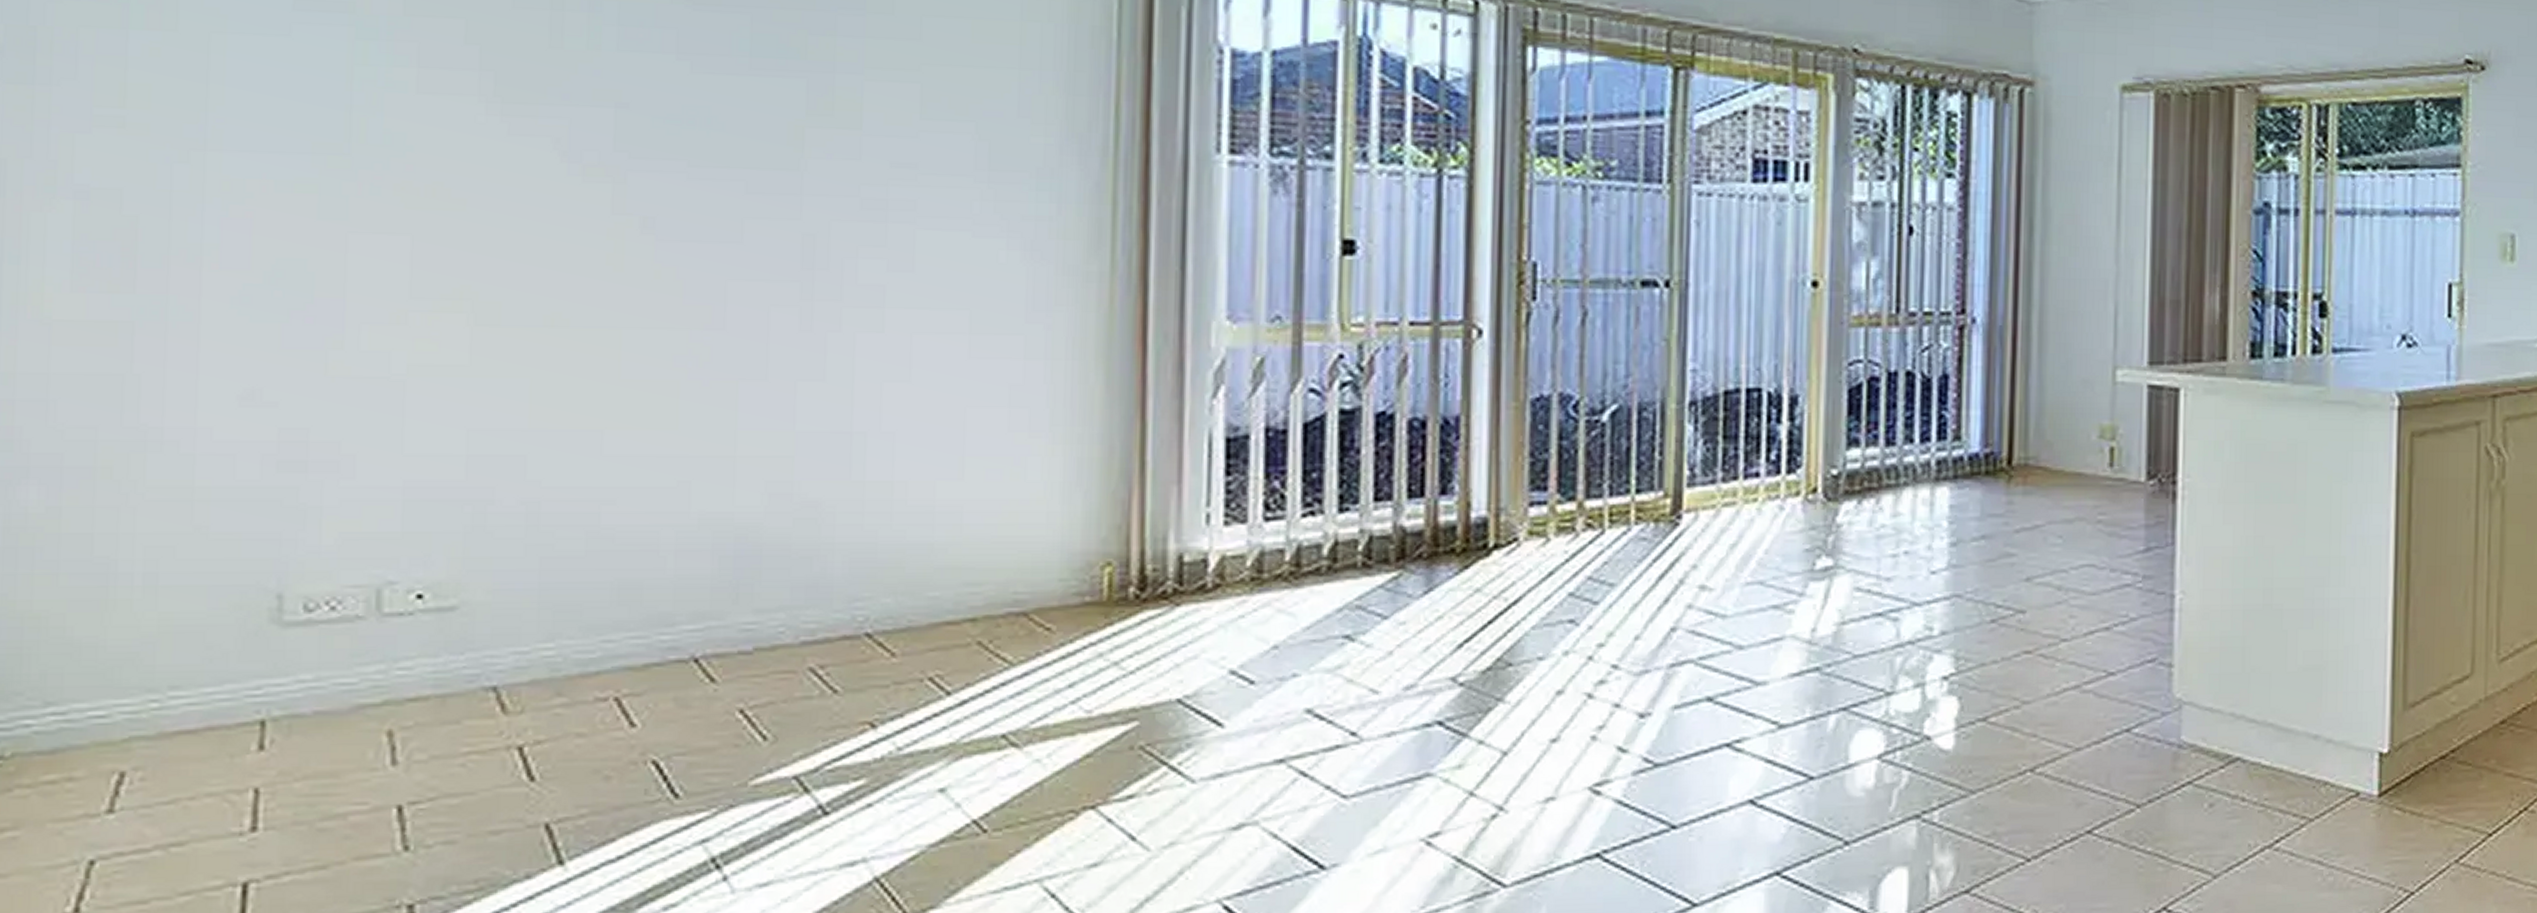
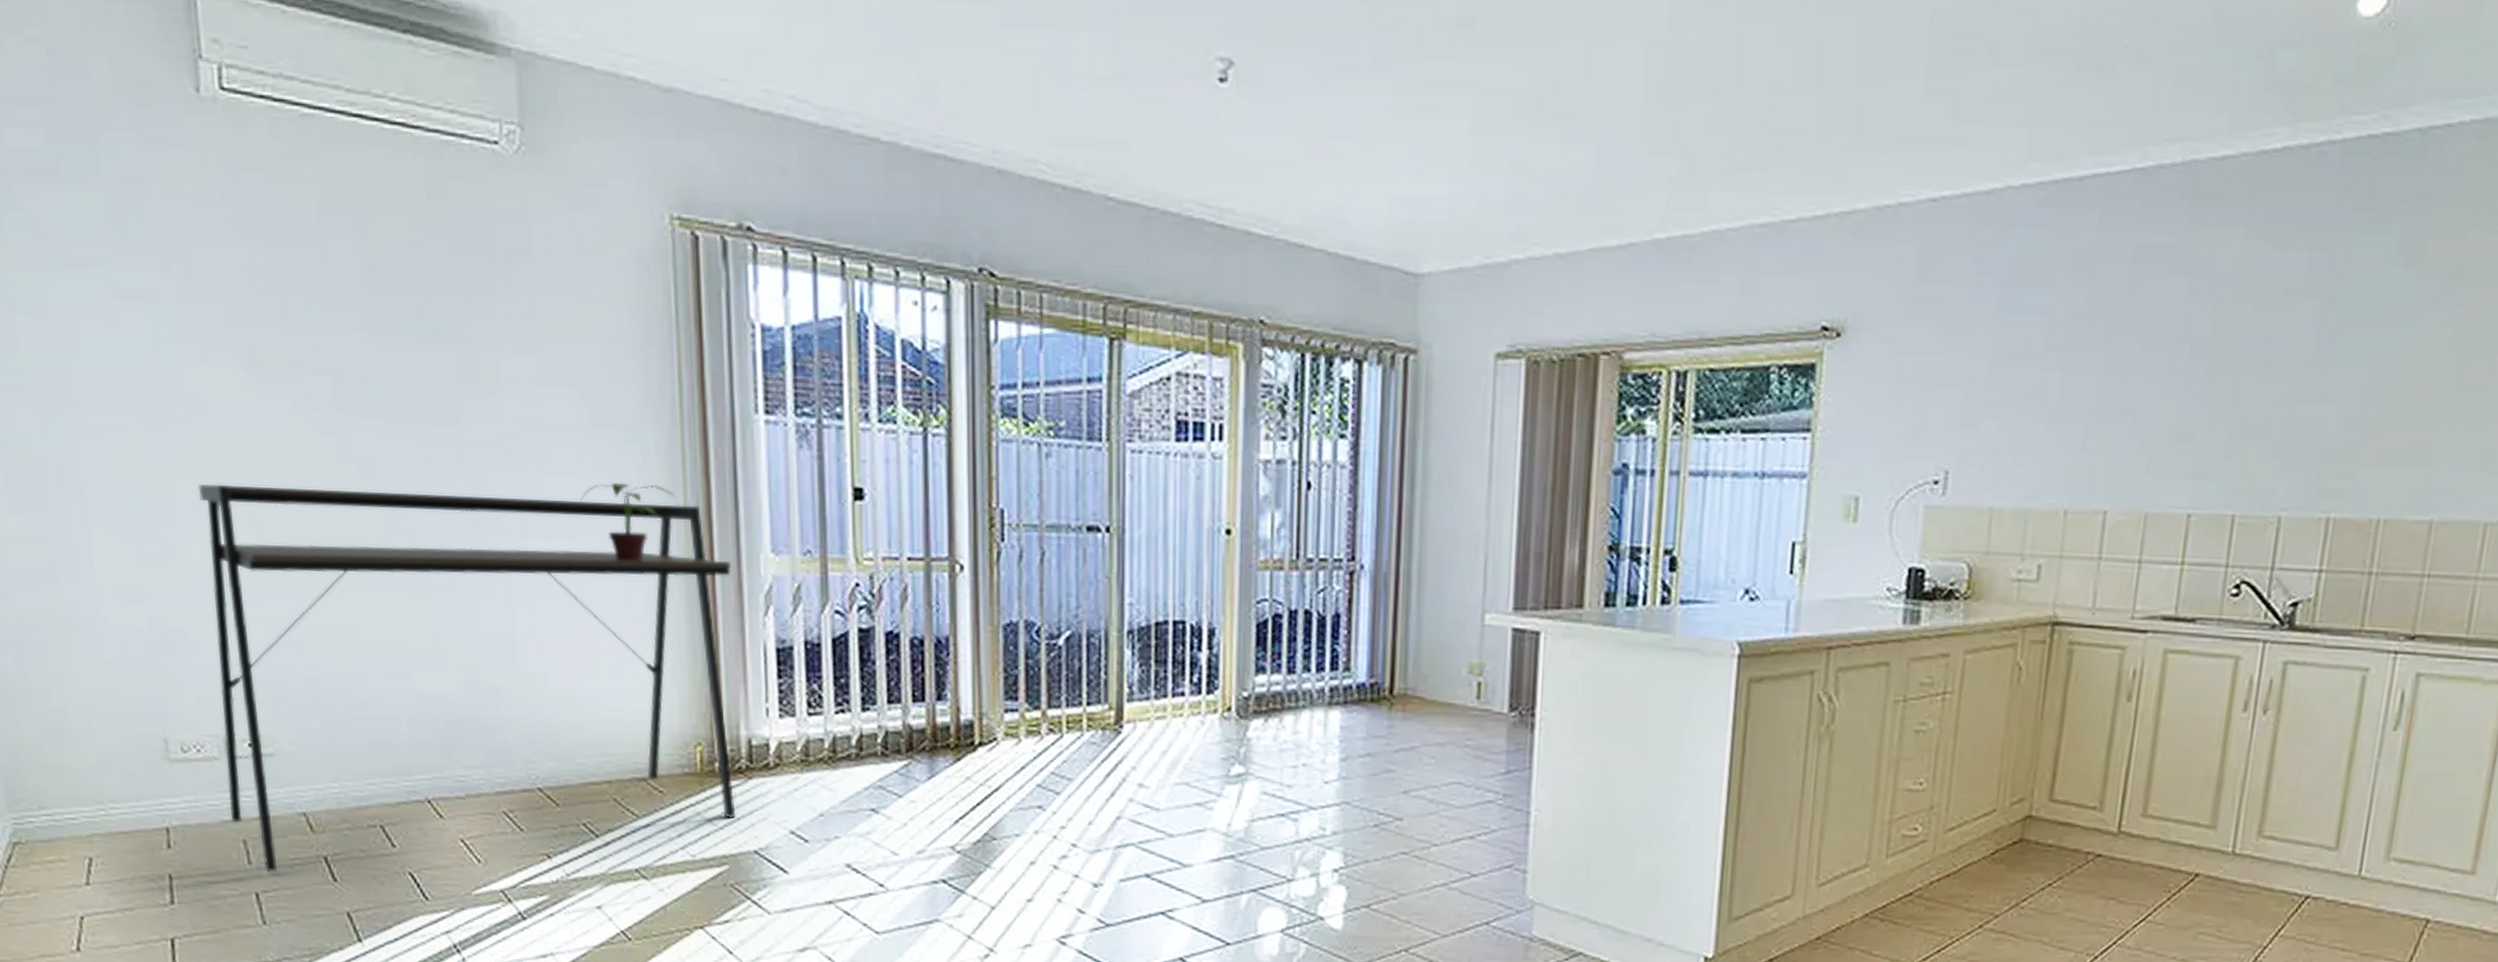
desk: none [371,247,1172,774] -> present [198,484,736,872]
potted plant: none [964,237,1102,334] -> present [580,482,677,561]

